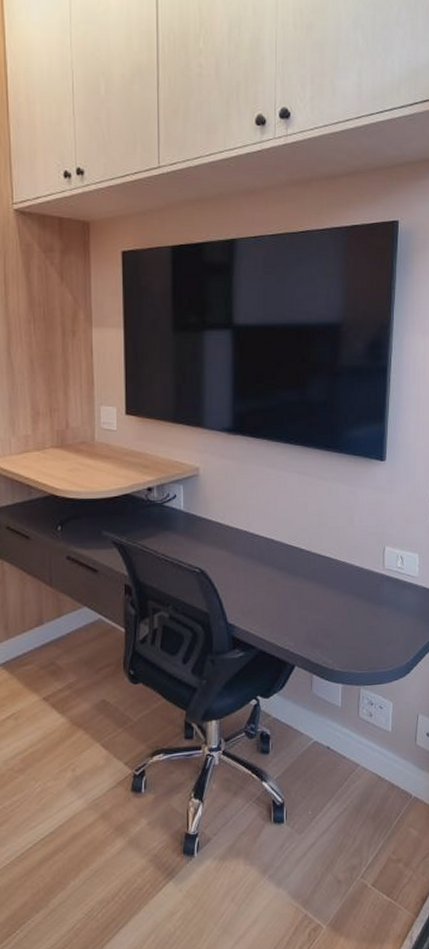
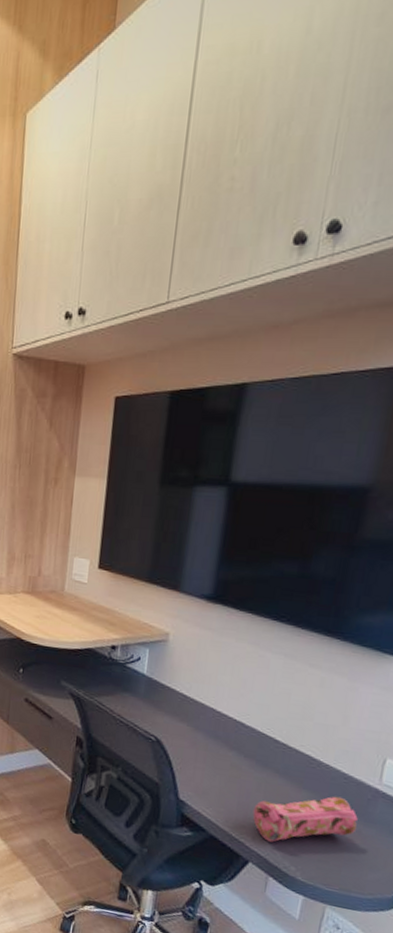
pencil case: none [292,588,372,643] -> present [252,796,358,842]

